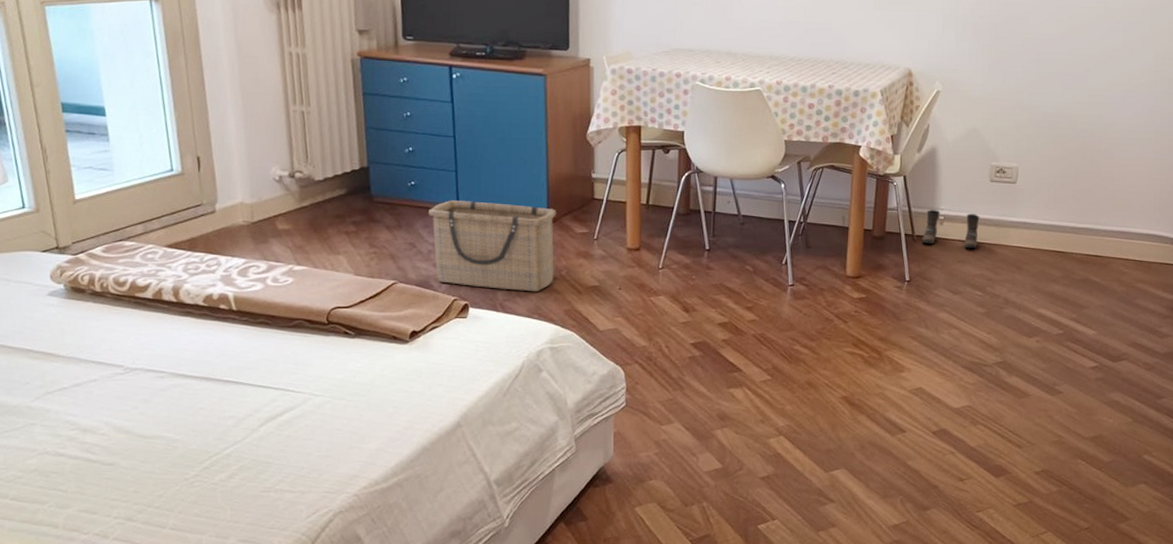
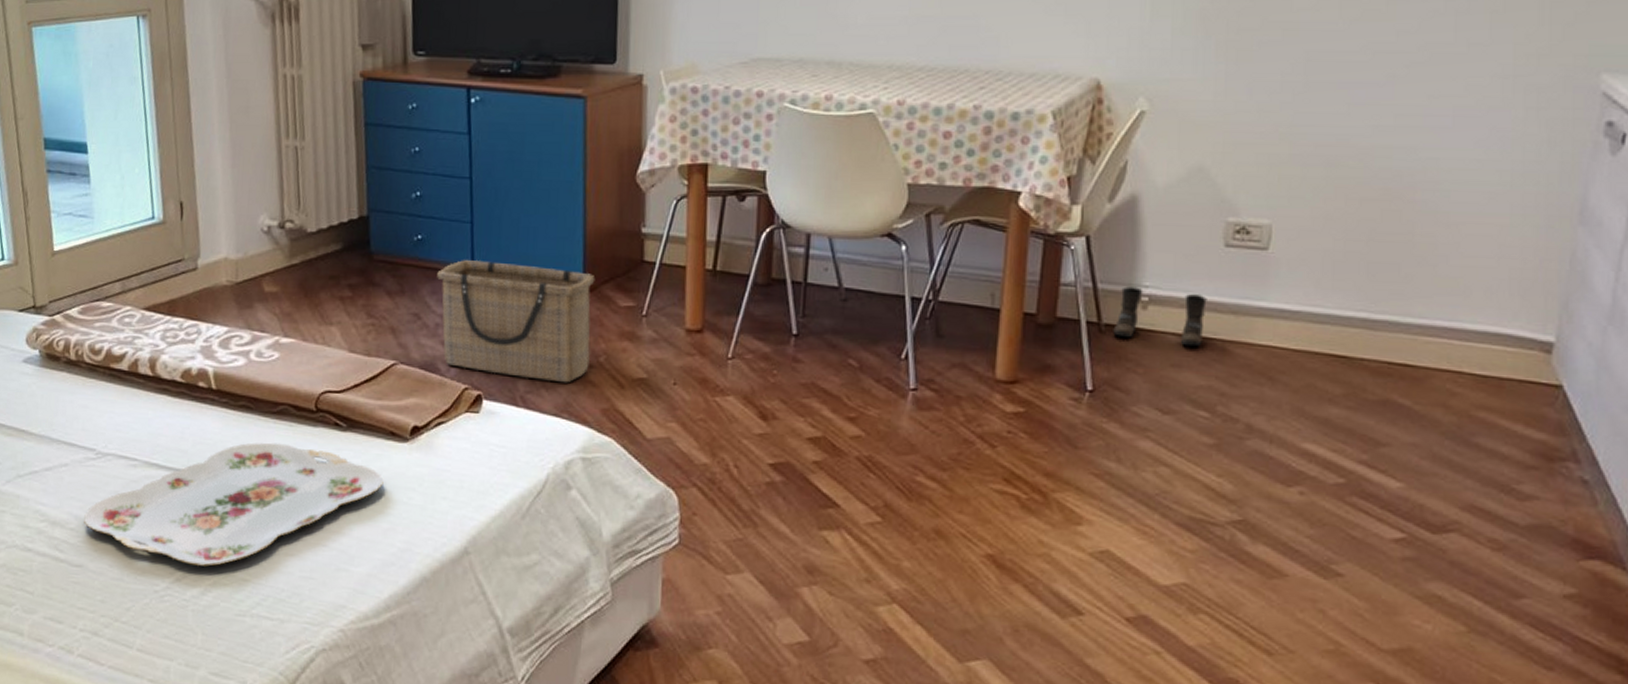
serving tray: none [114,351,388,455] -> present [84,442,384,566]

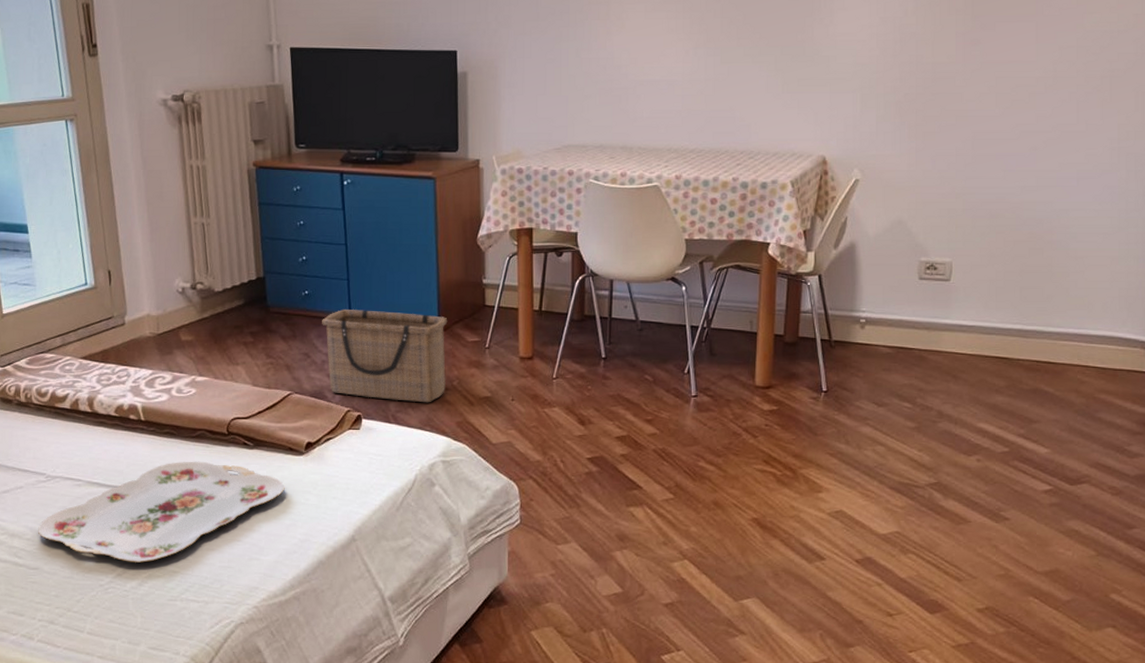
boots: present [1113,286,1207,347] -> none [840,312,907,355]

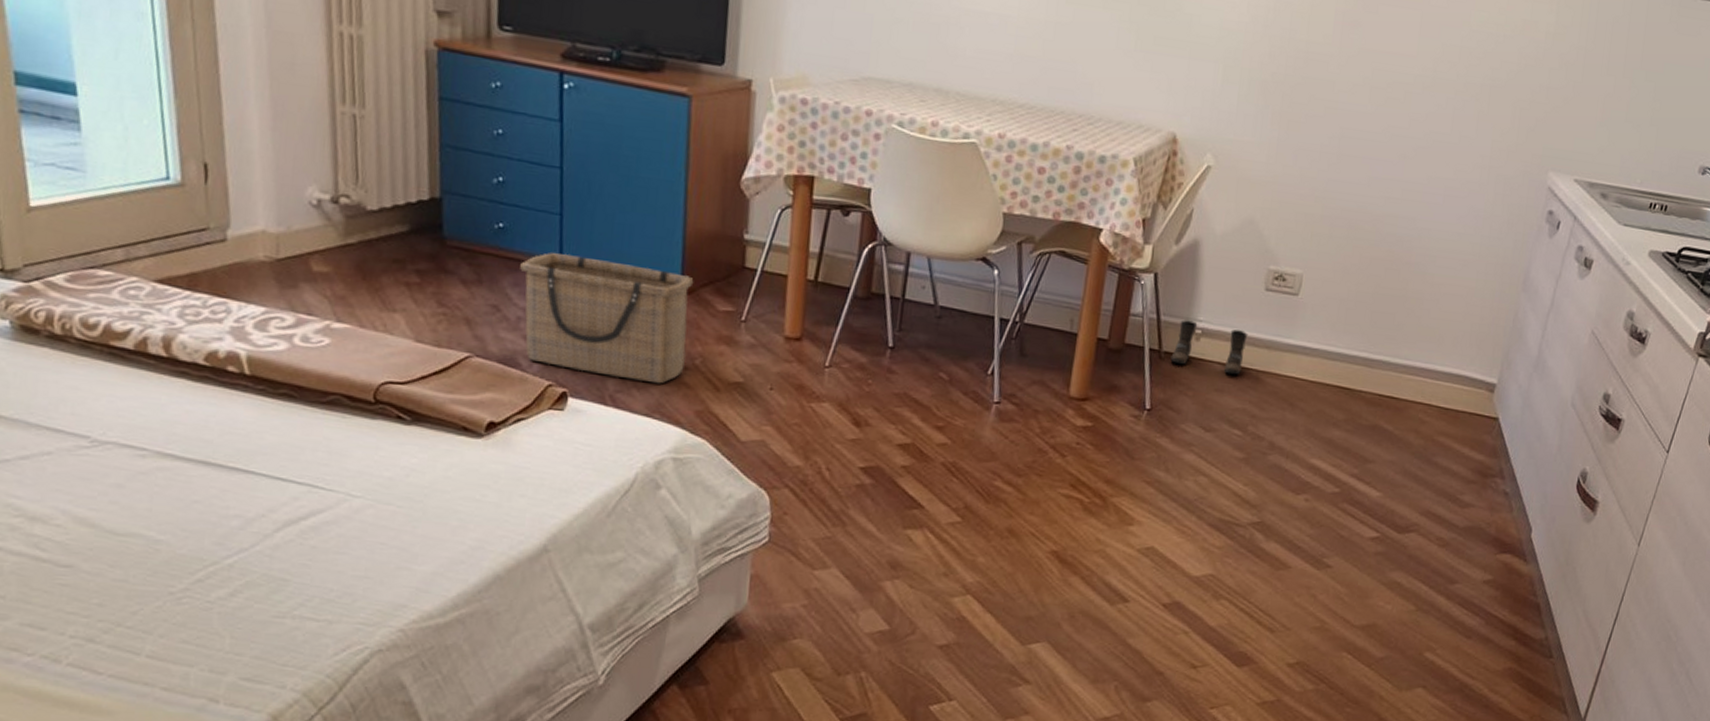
serving tray: present [38,461,285,563] -> none [74,434,454,566]
boots: none [840,312,907,355] -> present [1170,320,1248,375]

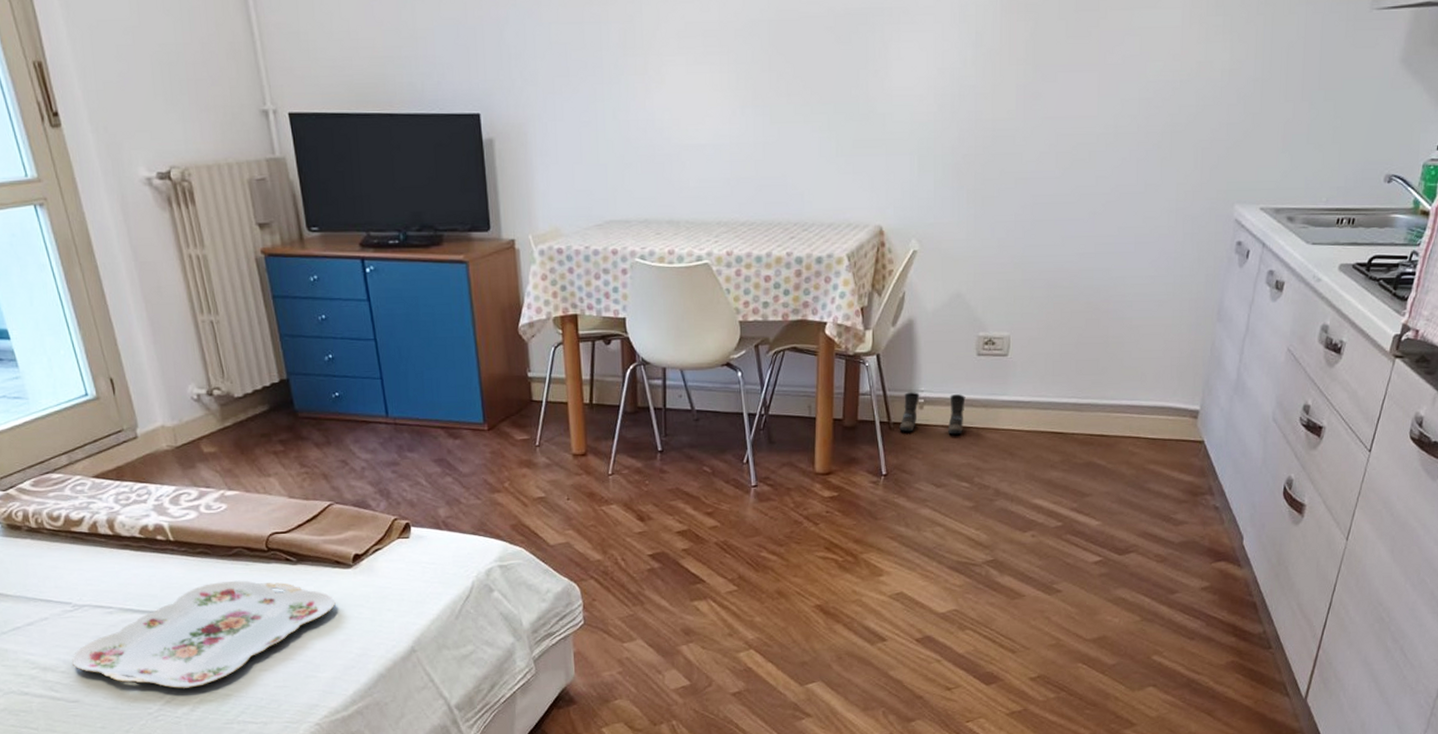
serving tray: none [74,434,454,566] -> present [72,580,336,688]
basket: present [520,253,694,384] -> none [357,410,497,507]

